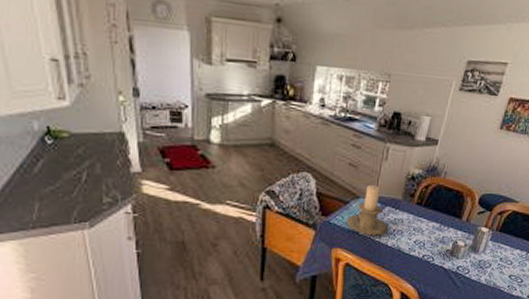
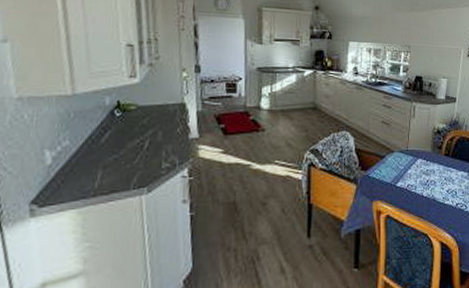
candle holder: present [347,184,389,235] -> none [384,139,423,186]

